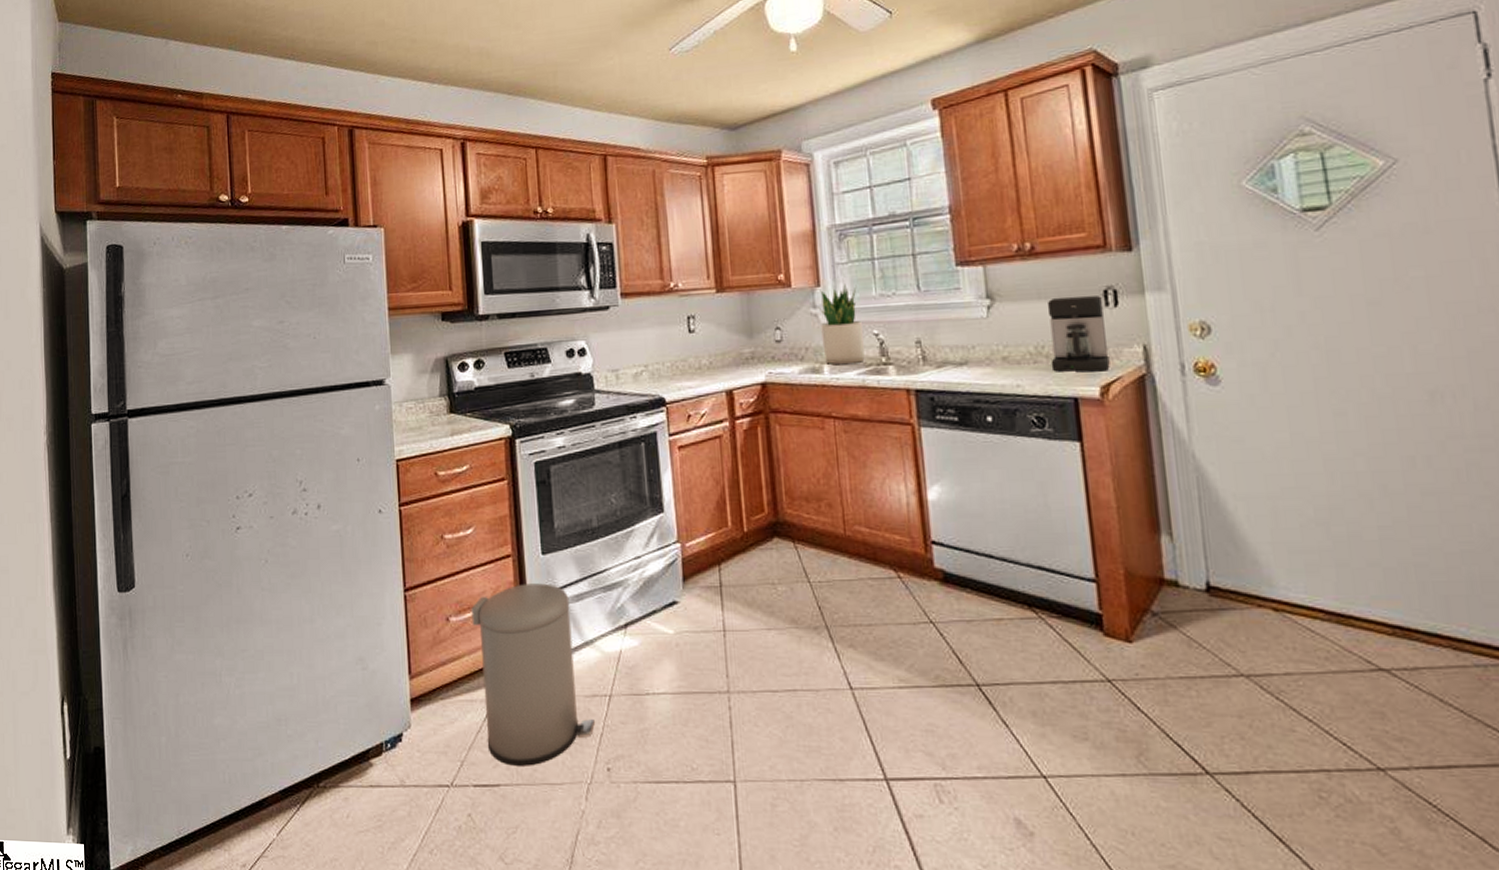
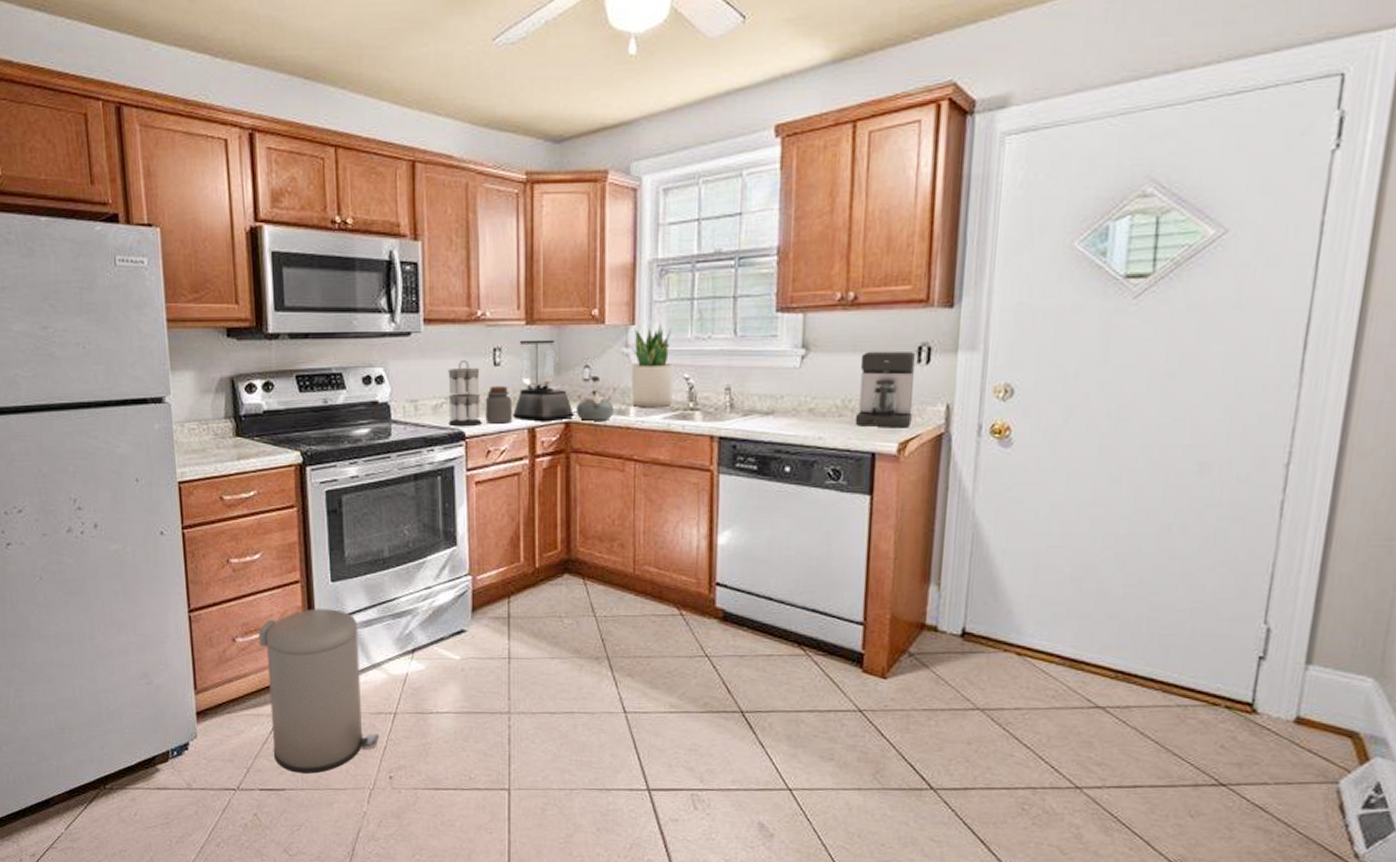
spice rack: none [645,328,681,393] -> present [448,359,482,427]
jar: none [682,351,711,389] -> present [485,385,513,424]
blender: none [710,305,771,385] -> present [513,339,575,422]
kettle: none [770,336,809,381] -> present [575,375,615,421]

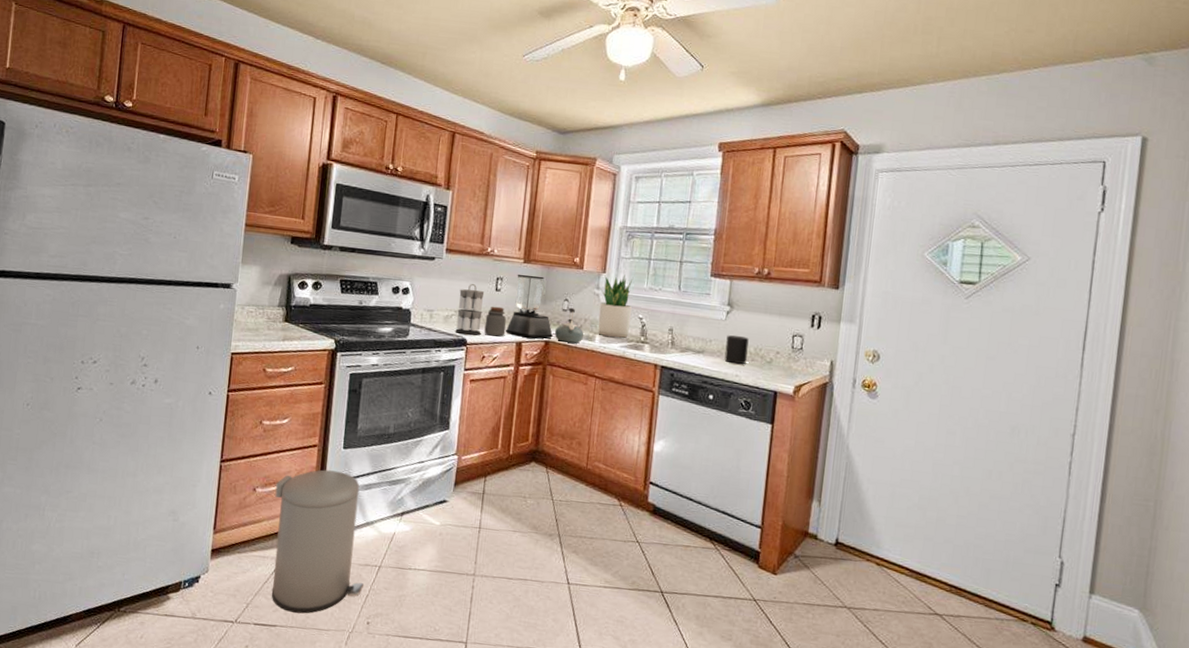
pen holder: none [802,385,833,423] -> present [724,335,749,365]
coffee maker: present [855,350,915,428] -> none [763,314,810,376]

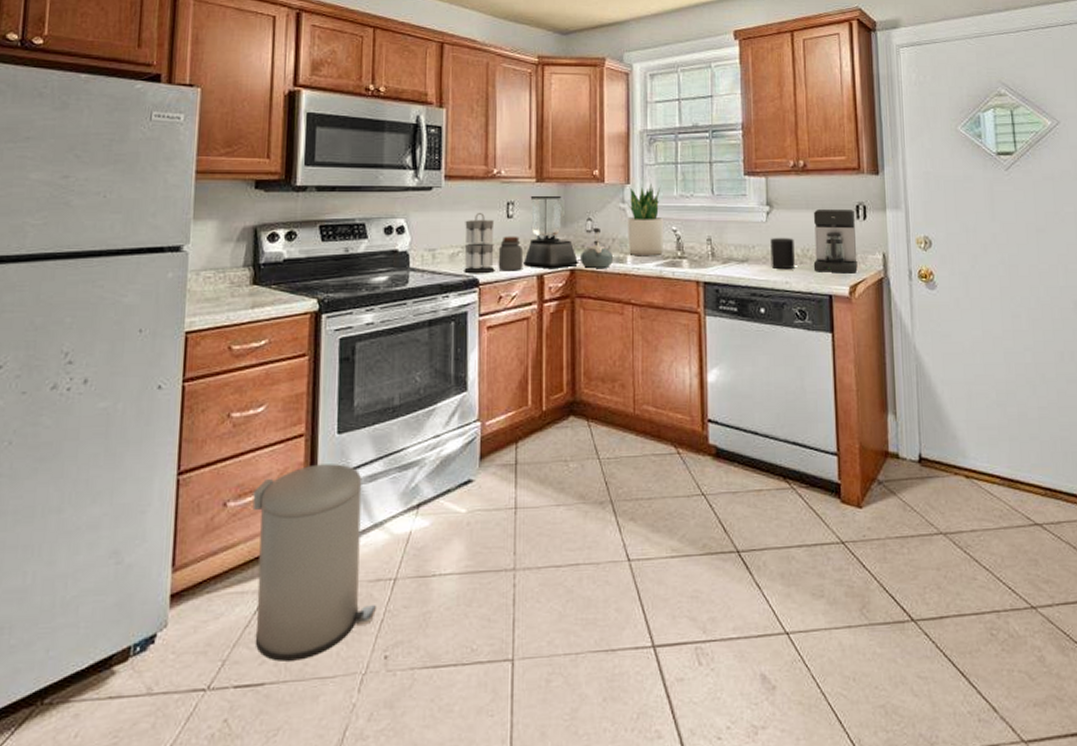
coffee maker: none [763,314,810,376] -> present [813,208,858,274]

